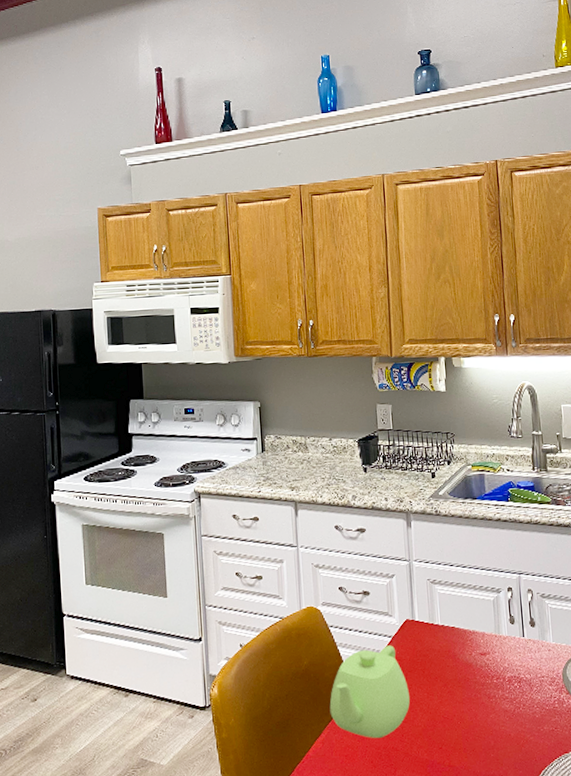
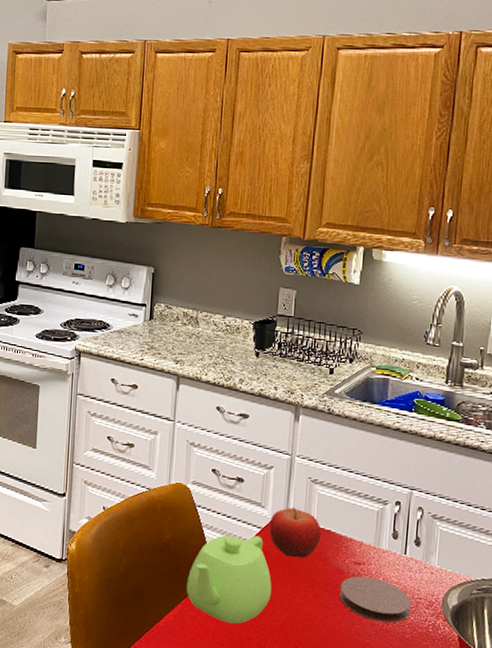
fruit: none [398,611,447,660] -> present [269,507,322,558]
coaster: none [471,665,536,707] -> present [339,576,412,623]

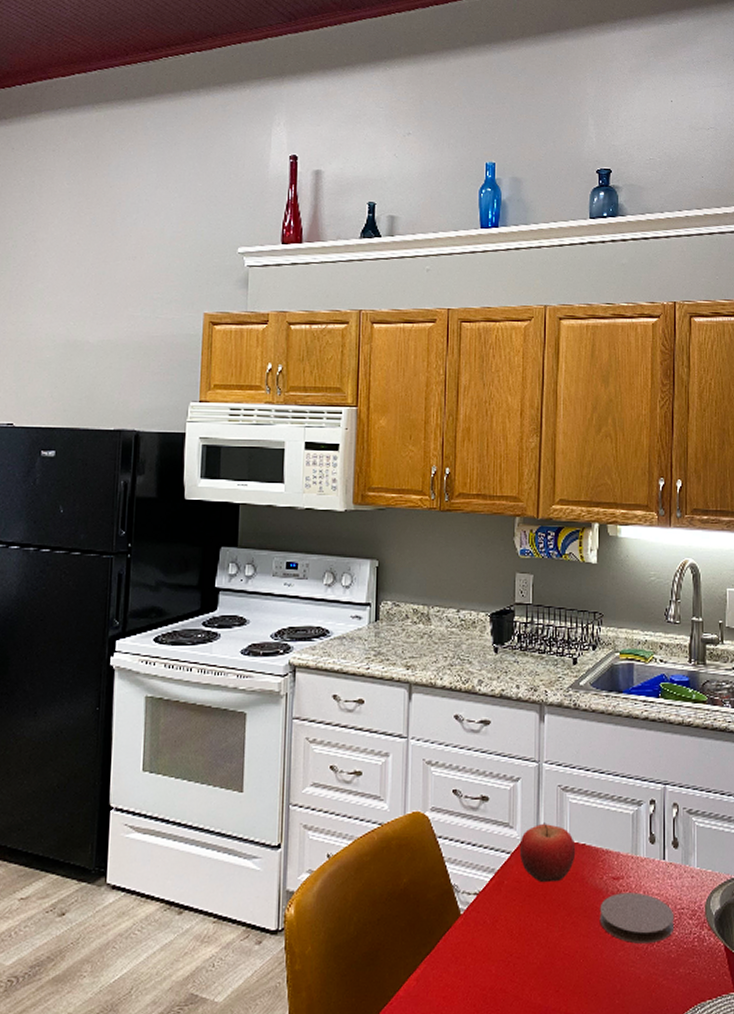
teapot: present [186,535,272,625] -> none [429,863,525,978]

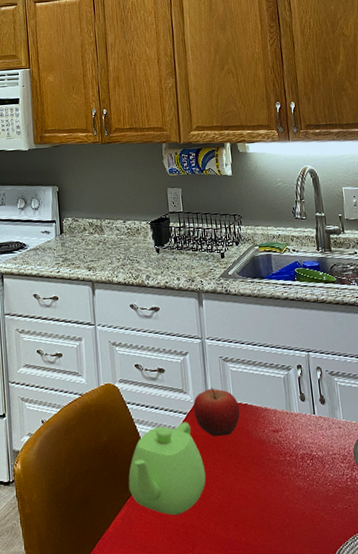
teapot: none [429,863,525,978] -> present [128,422,206,516]
coaster: present [599,892,675,944] -> none [264,442,329,485]

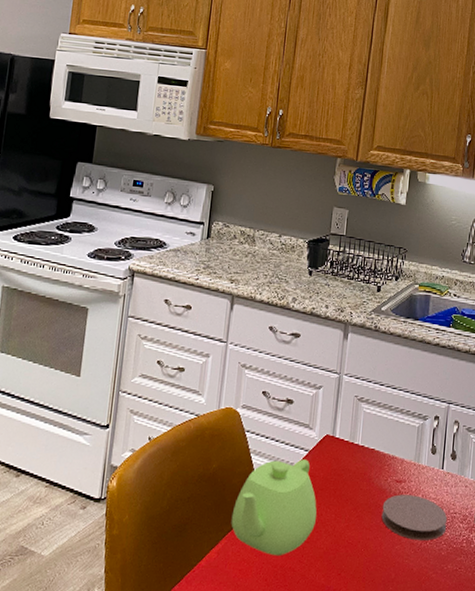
fruit: present [193,388,240,437] -> none [316,427,366,480]
coaster: none [264,442,329,485] -> present [381,494,448,541]

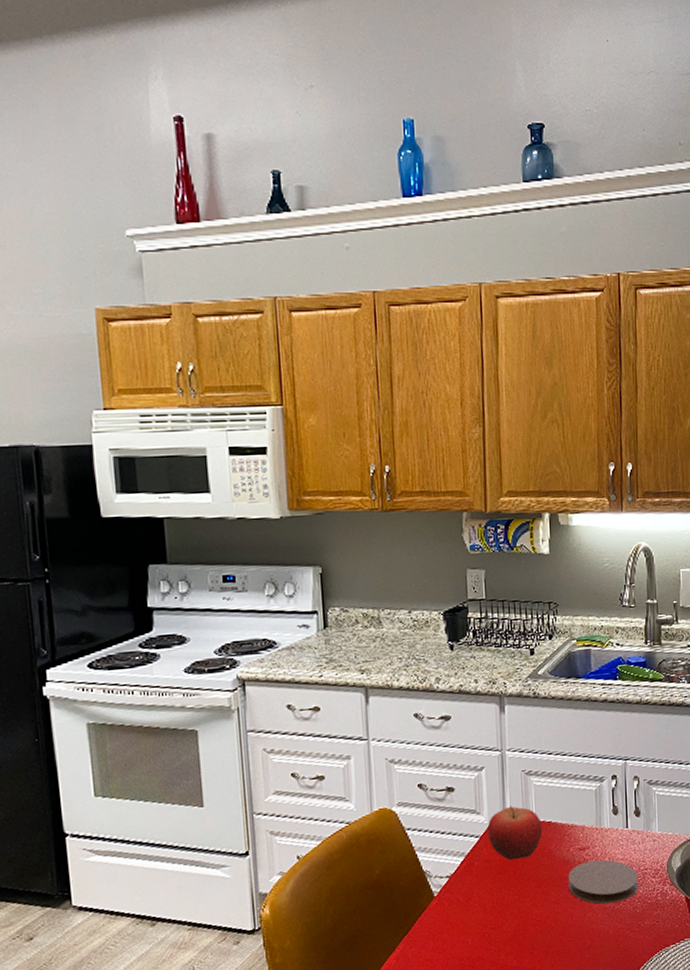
teapot: present [231,459,317,557] -> none [405,846,498,949]
fruit: none [316,427,366,480] -> present [487,806,543,861]

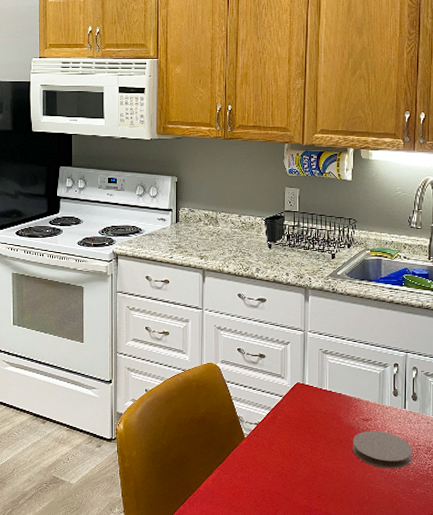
fruit: present [487,806,543,861] -> none [289,376,334,420]

